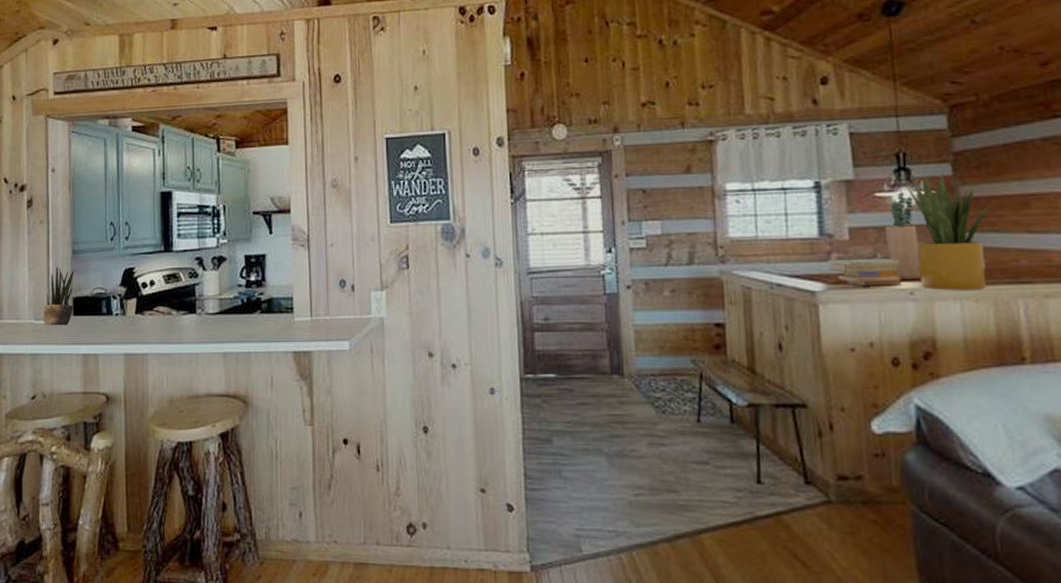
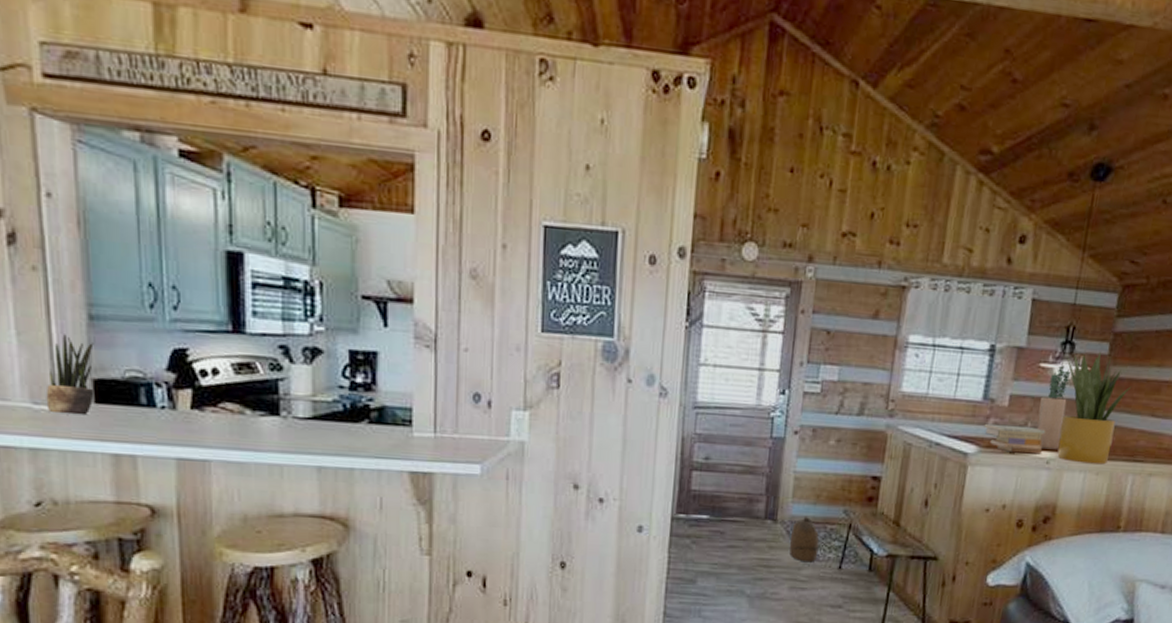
bag: none [639,368,673,417] -> present [789,515,820,563]

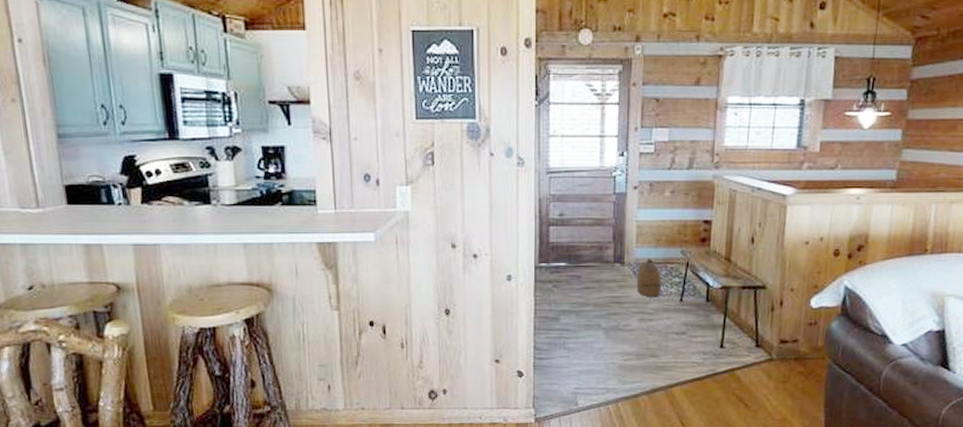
potted plant: present [46,334,95,416] -> none [29,151,67,215]
books: present [984,423,1046,455] -> none [799,168,855,192]
vase: present [1036,363,1071,450] -> none [846,110,874,187]
planter: present [1057,351,1132,465] -> none [866,97,930,196]

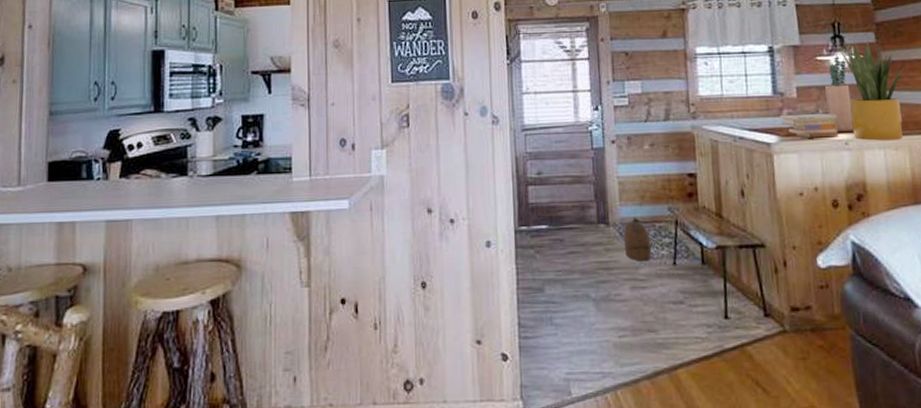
books: none [799,168,855,192] -> present [779,113,838,138]
vase: none [846,110,874,187] -> present [825,54,854,132]
planter: none [866,97,930,196] -> present [839,40,906,141]

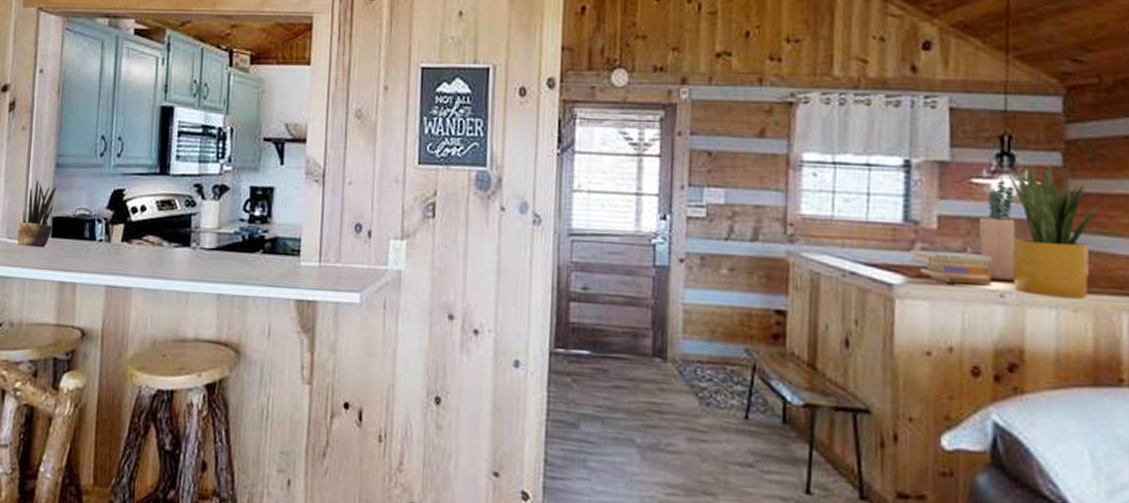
potted plant: none [12,129,51,193] -> present [17,180,57,248]
bag: present [623,216,652,261] -> none [683,354,719,410]

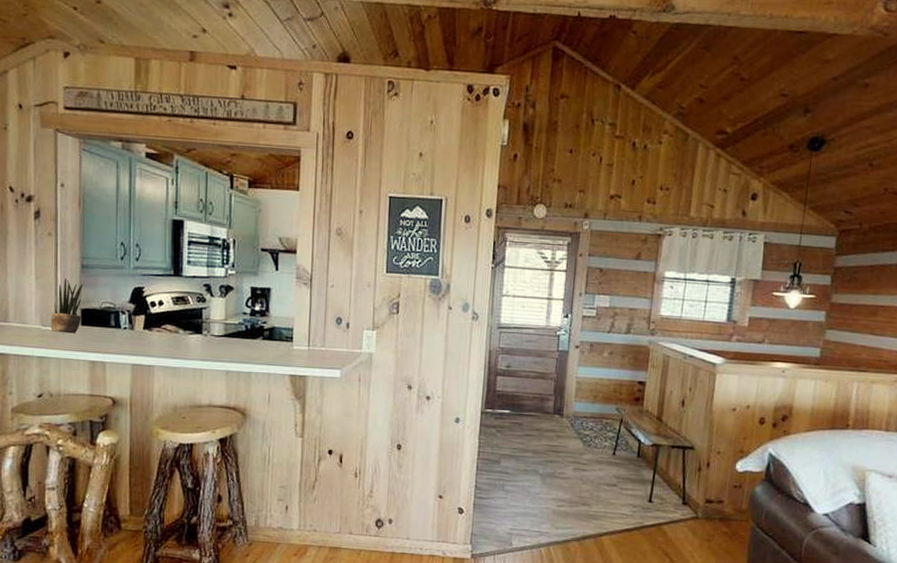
books: present [909,249,993,286] -> none [728,340,781,365]
vase: present [980,177,1016,281] -> none [772,292,800,361]
planter: present [1006,162,1104,299] -> none [791,282,853,374]

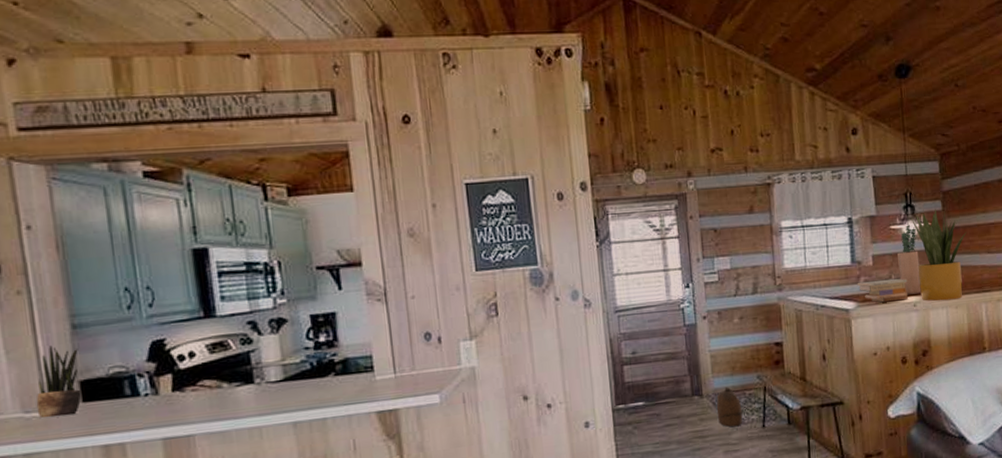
bag: none [573,412,597,449] -> present [716,386,743,427]
books: none [728,340,781,365] -> present [857,278,908,303]
vase: none [772,292,800,361] -> present [897,222,922,295]
planter: none [791,282,853,374] -> present [910,208,967,302]

